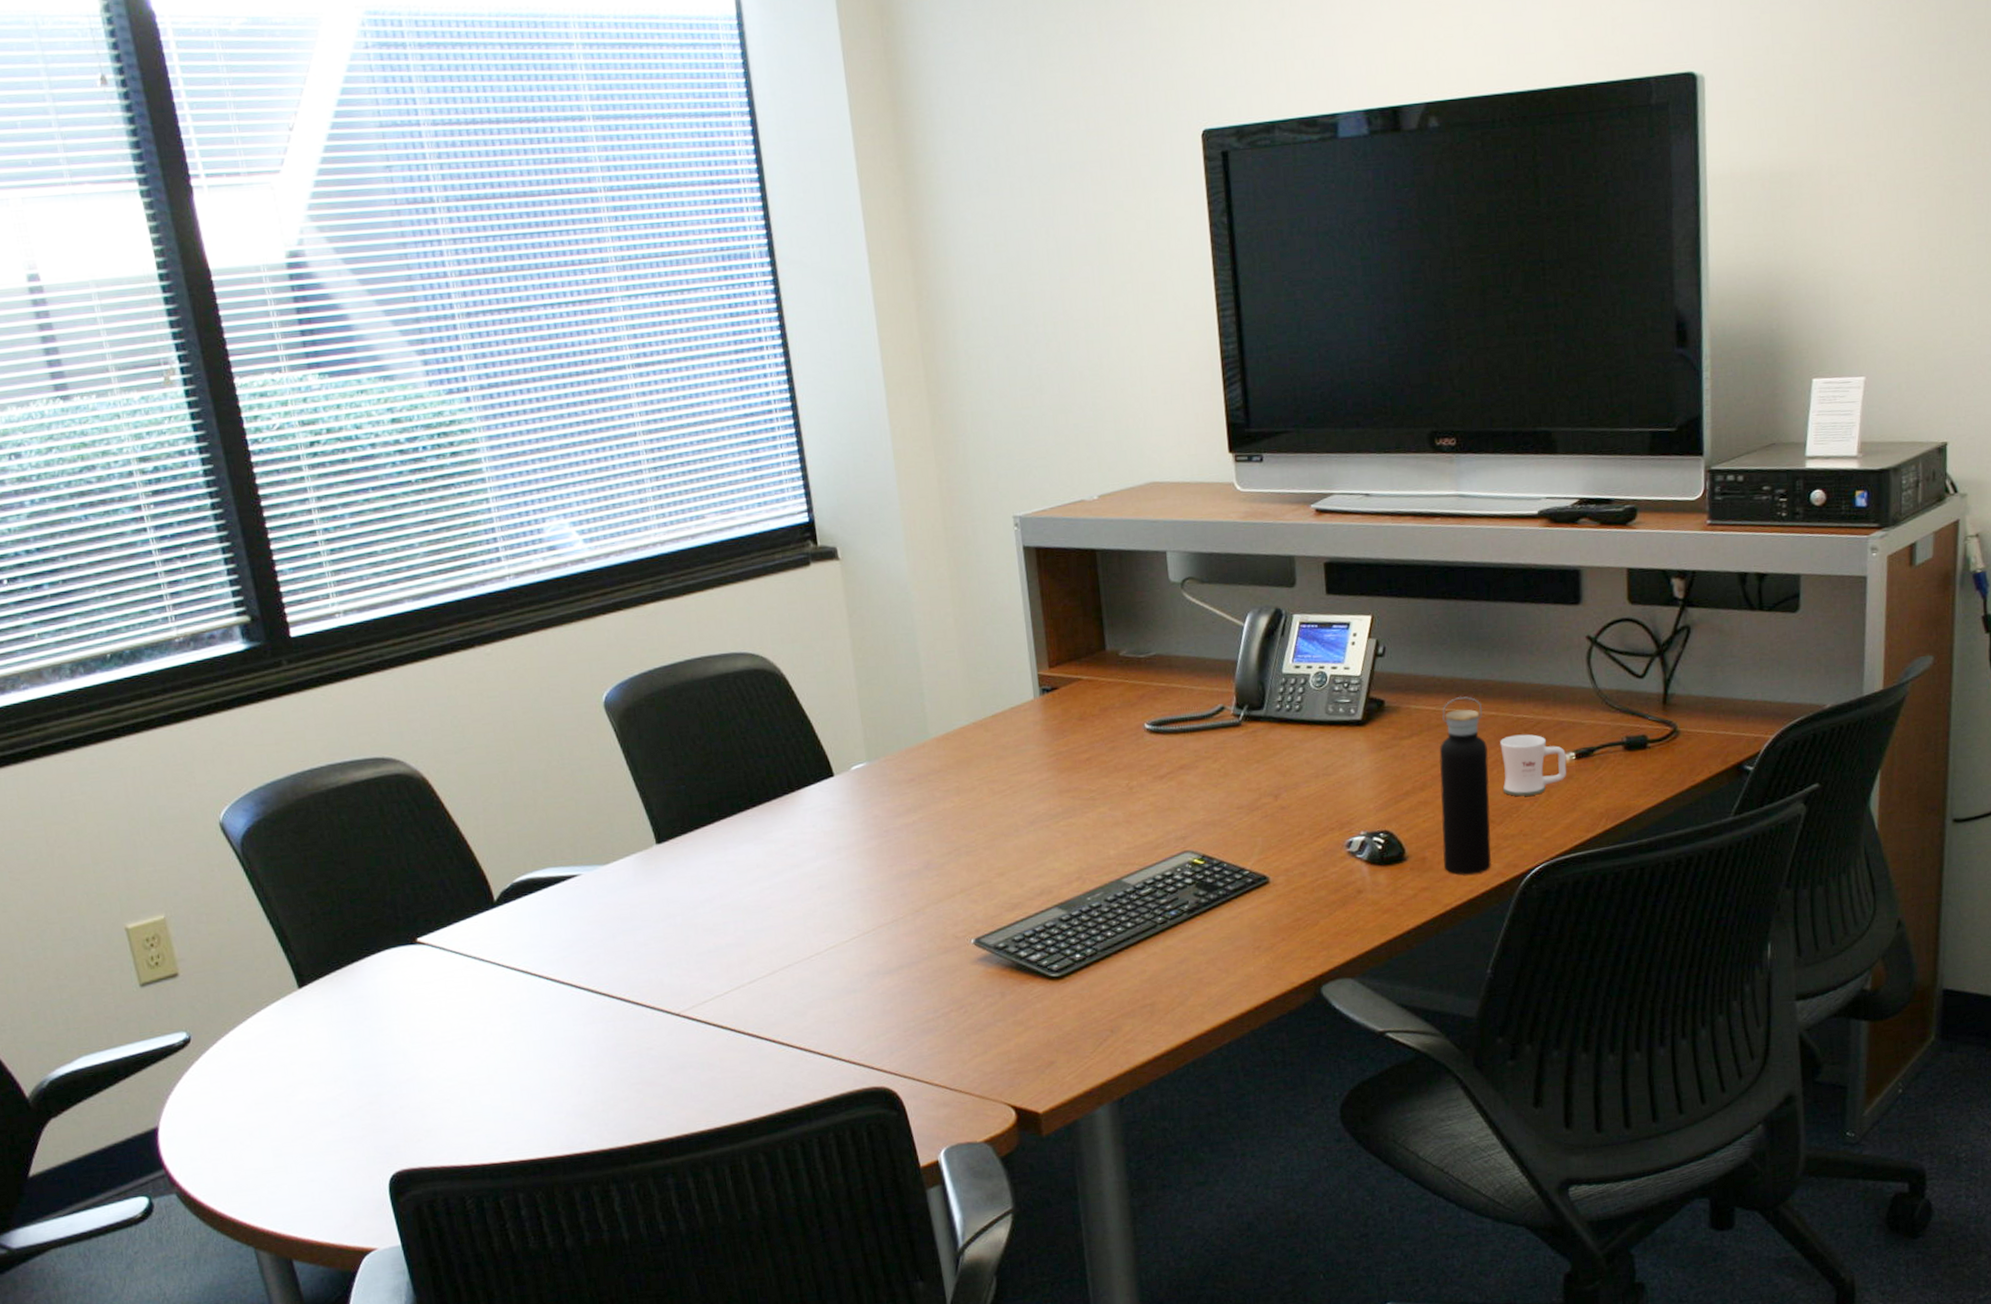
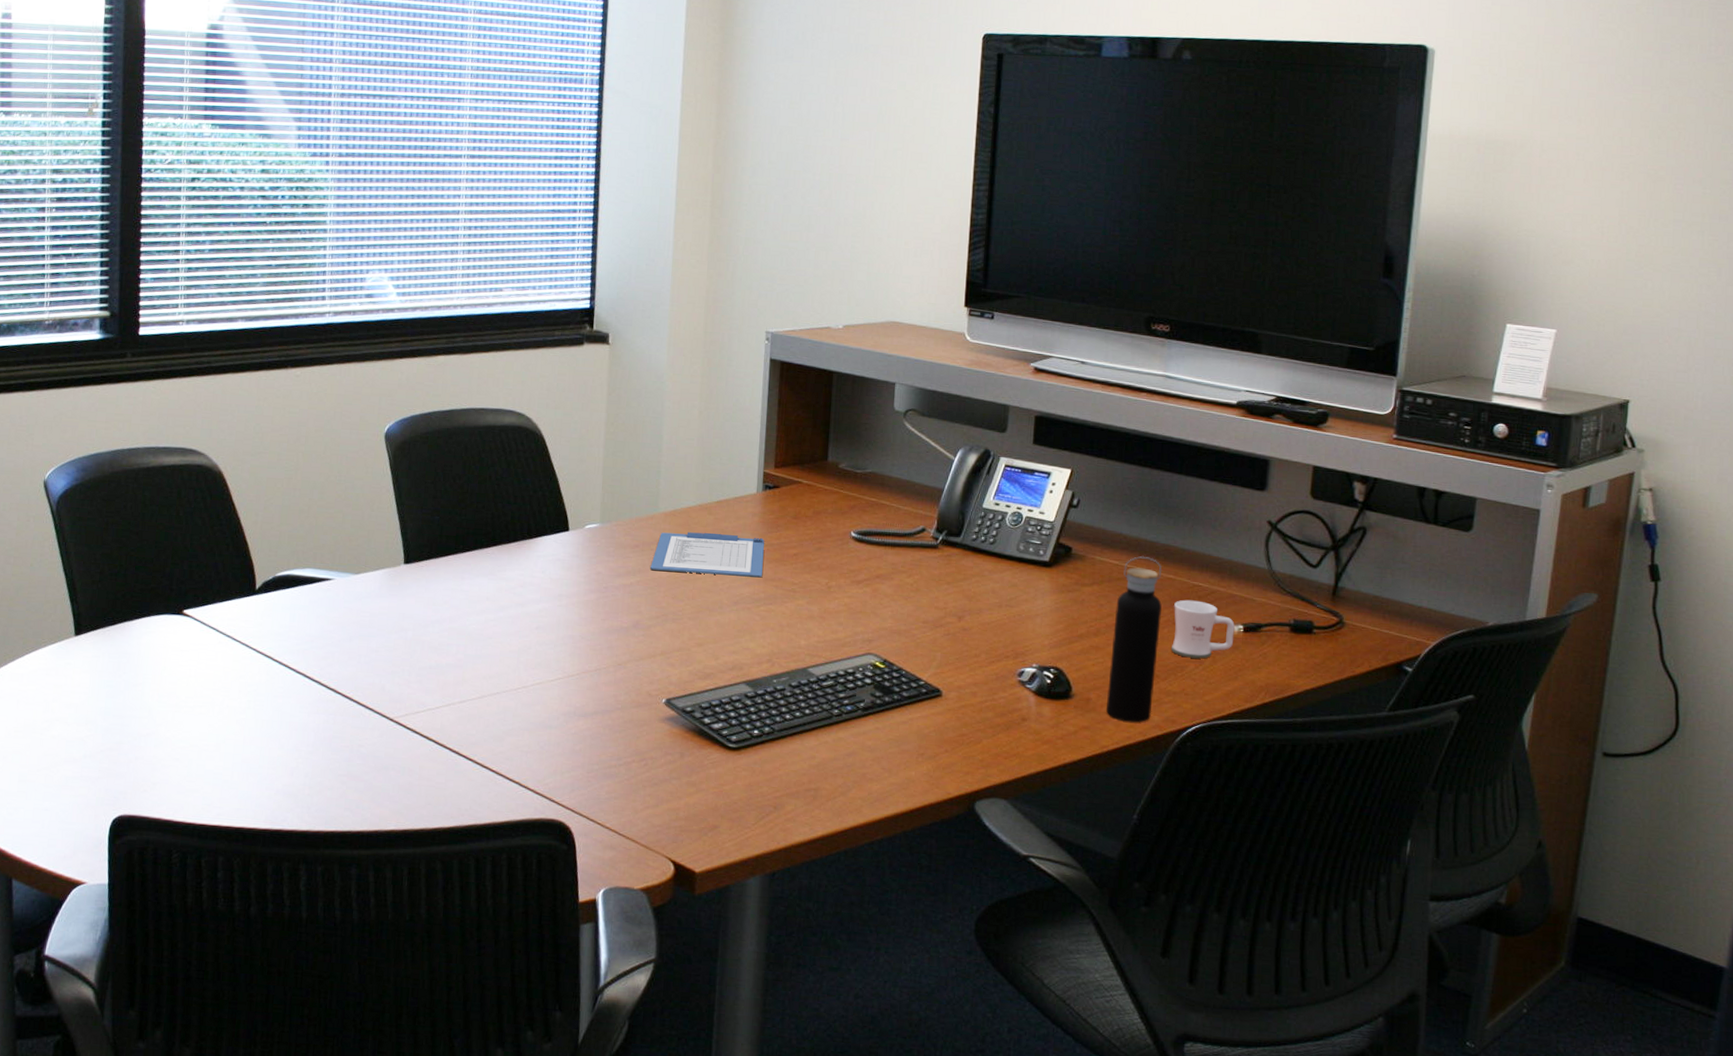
clipboard: none [931,747,1056,803] -> present [650,532,764,578]

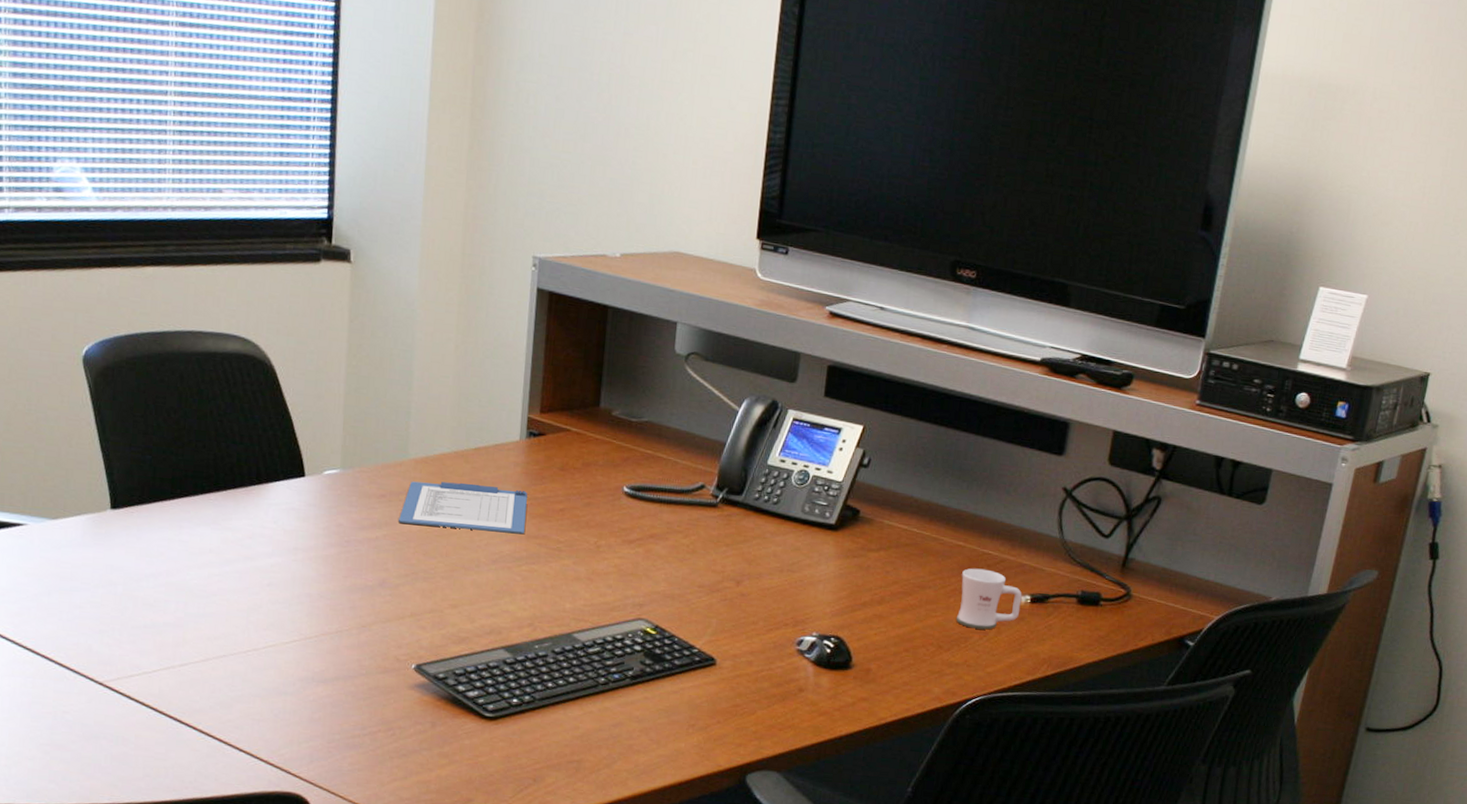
water bottle: present [1106,555,1162,723] -> none [886,520,952,695]

